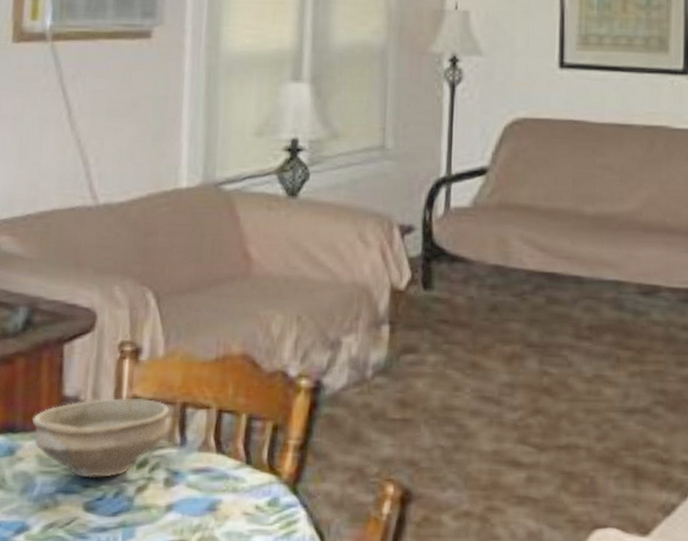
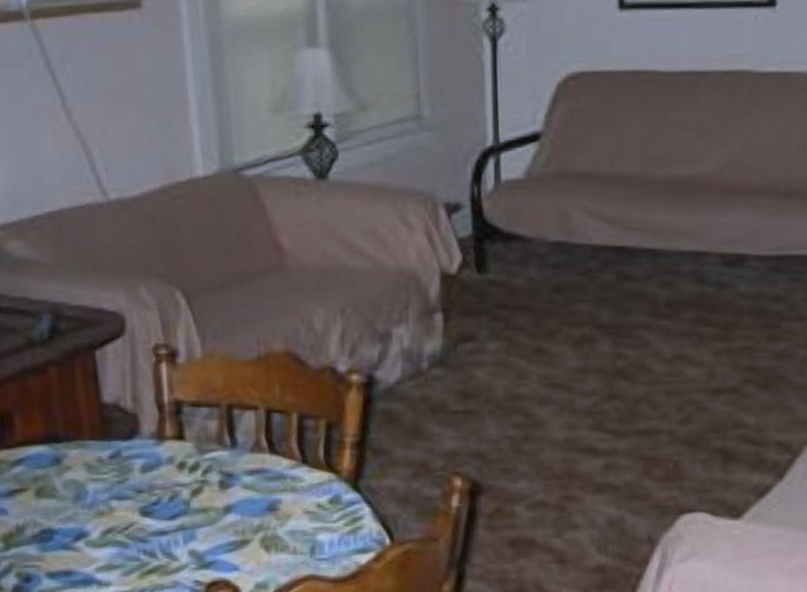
bowl: present [32,398,170,478] -> none [74,402,216,484]

